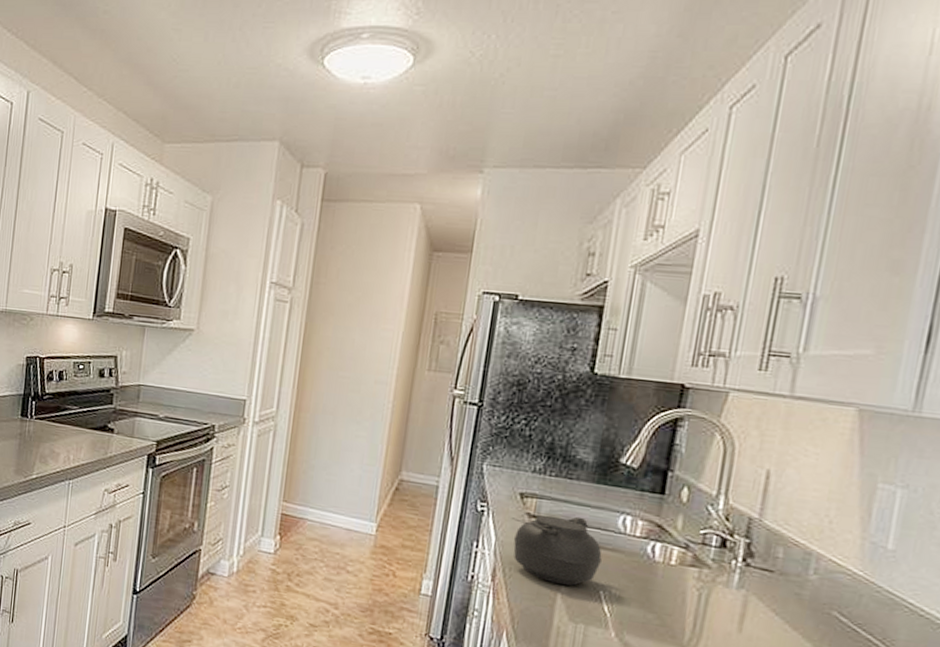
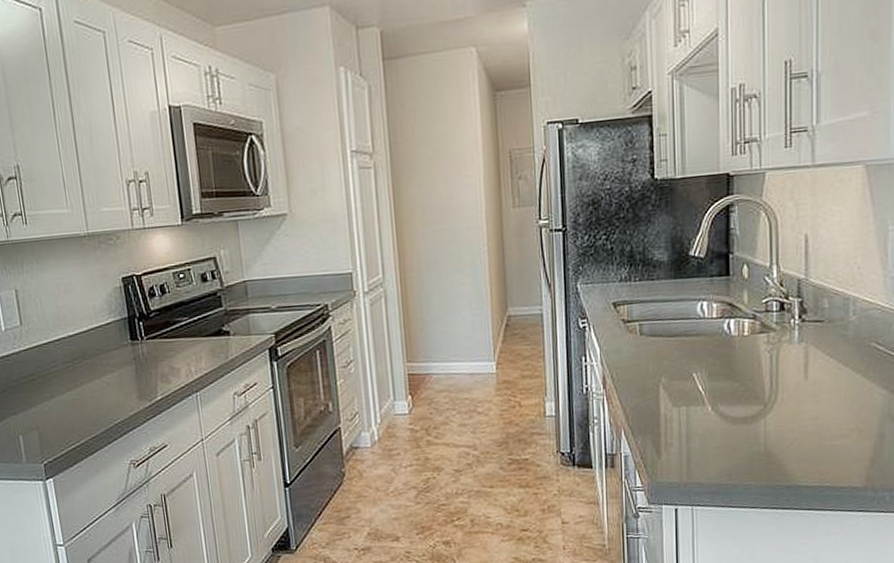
teapot: present [511,513,602,586] -> none [609,312,689,377]

